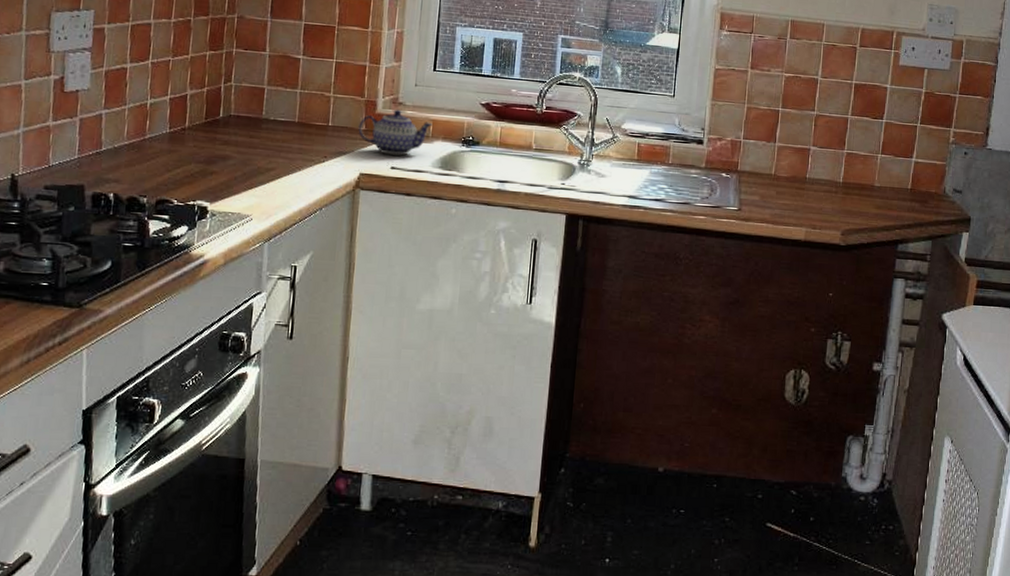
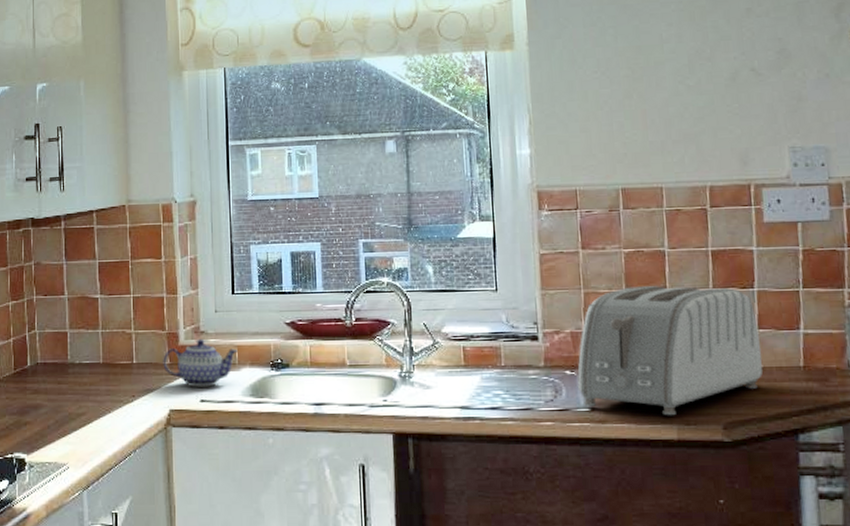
toaster: none [731,107,881,220] -> present [577,286,763,416]

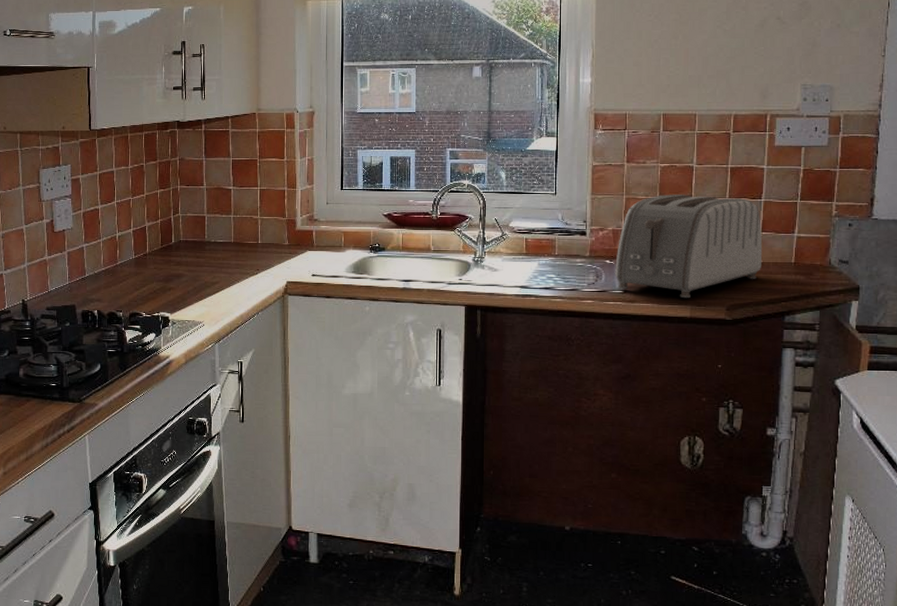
teapot: present [163,338,238,387] -> none [283,225,344,264]

